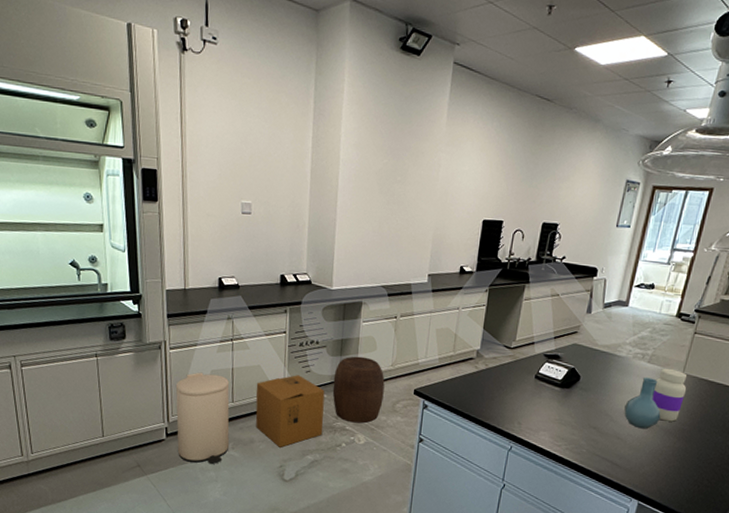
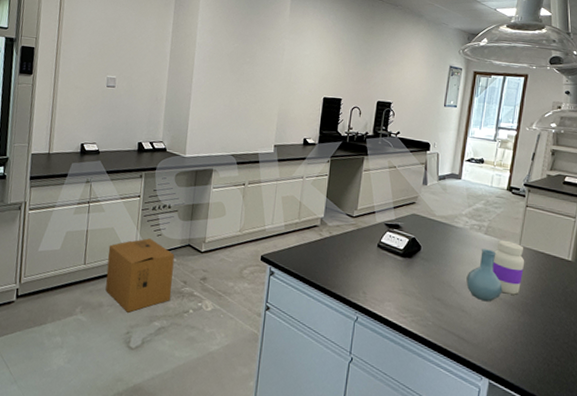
pedal bin: present [175,372,230,465] -> none [26,233,83,330]
stool: present [332,356,385,423] -> none [182,221,233,289]

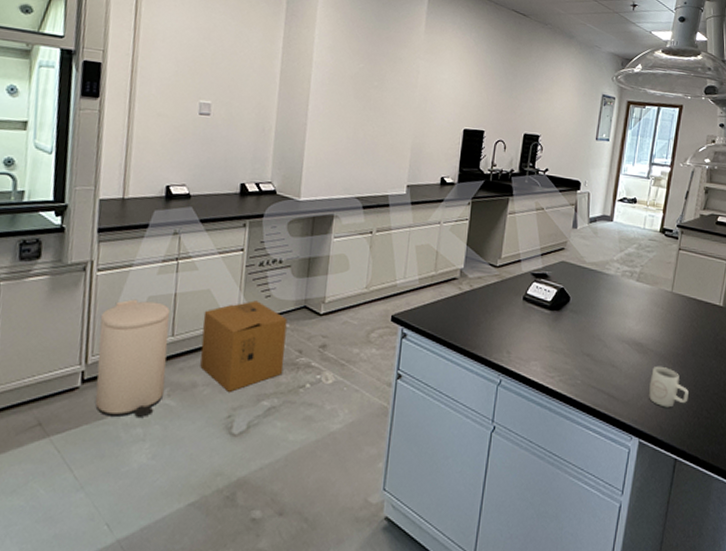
pedal bin: none [26,233,83,330] -> present [95,299,171,419]
flask: present [466,248,503,302] -> none [617,297,654,355]
jar: present [492,240,525,295] -> none [644,286,677,346]
mug: none [498,313,538,353] -> present [649,366,689,408]

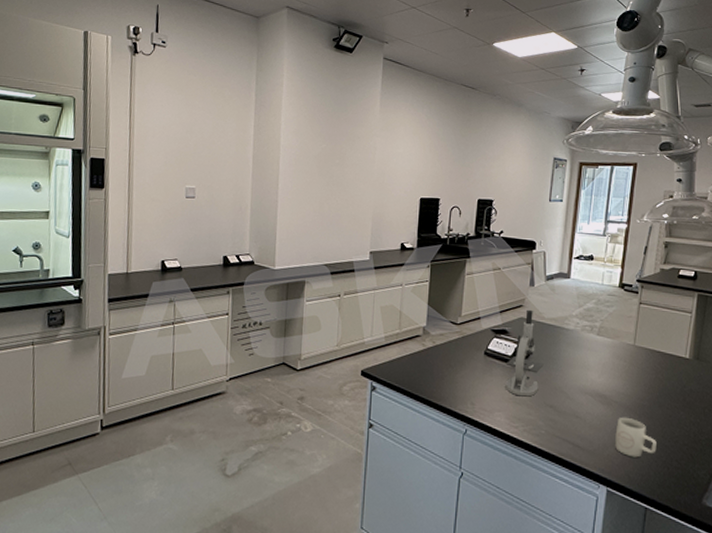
pedal bin: present [95,299,171,419] -> none [112,358,170,460]
box: present [200,300,287,392] -> none [196,358,269,438]
microscope: none [543,252,583,345] -> present [505,309,544,397]

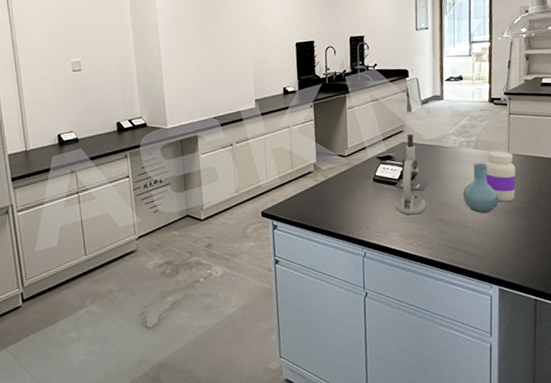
flask: none [579,350,618,406] -> present [463,162,499,214]
jar: none [606,340,640,397] -> present [485,150,516,202]
mug: present [615,417,657,458] -> none [500,220,540,256]

